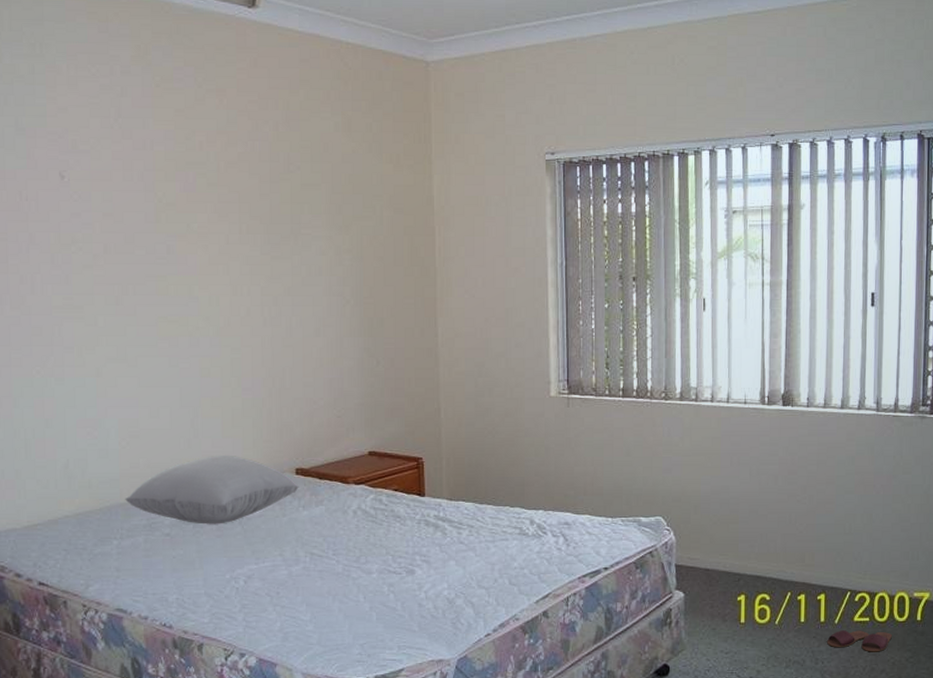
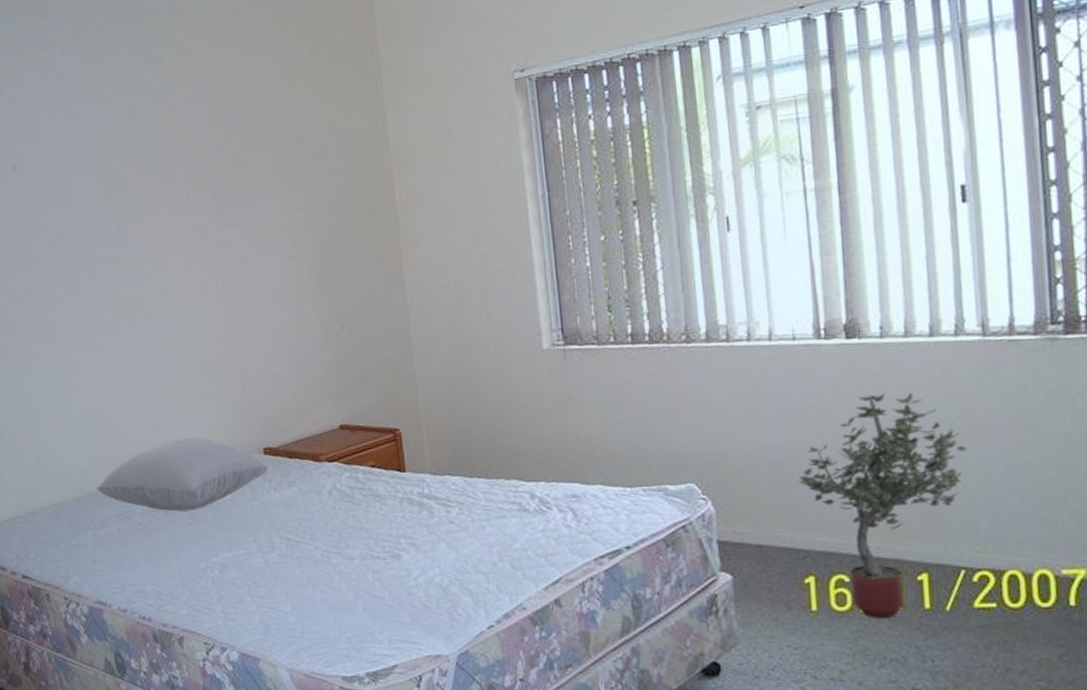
potted tree: none [739,451,859,629] -> present [798,393,967,618]
slippers: present [827,630,892,652] -> none [937,619,1033,648]

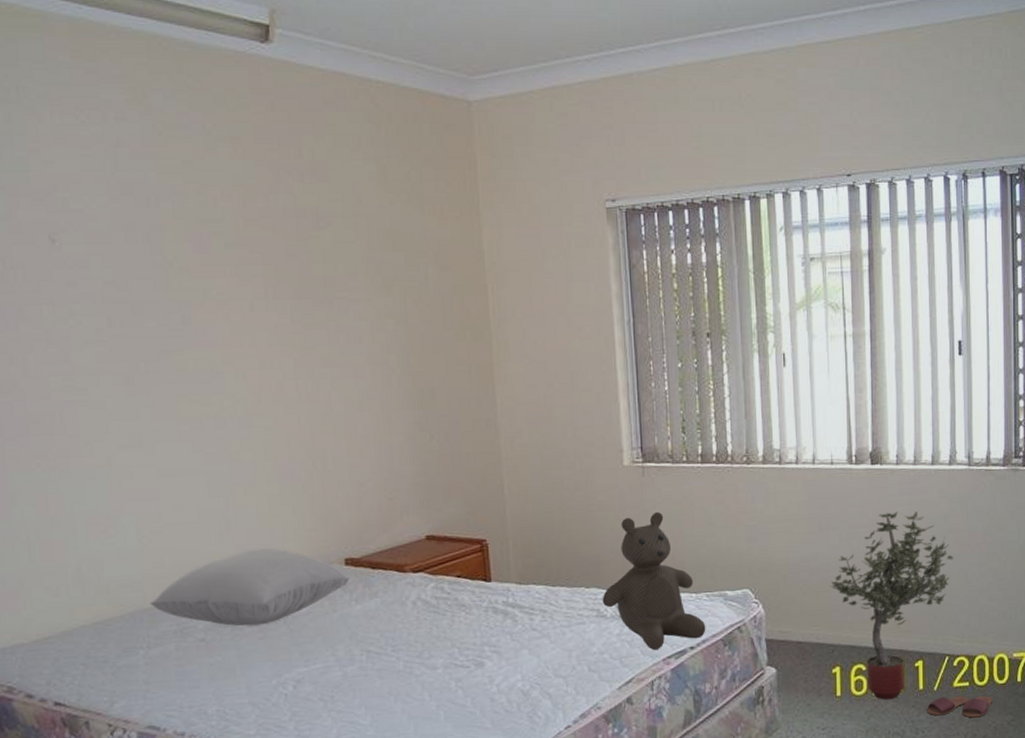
teddy bear: none [523,397,644,548] -> present [602,511,706,650]
slippers: none [937,619,1033,648] -> present [927,695,993,718]

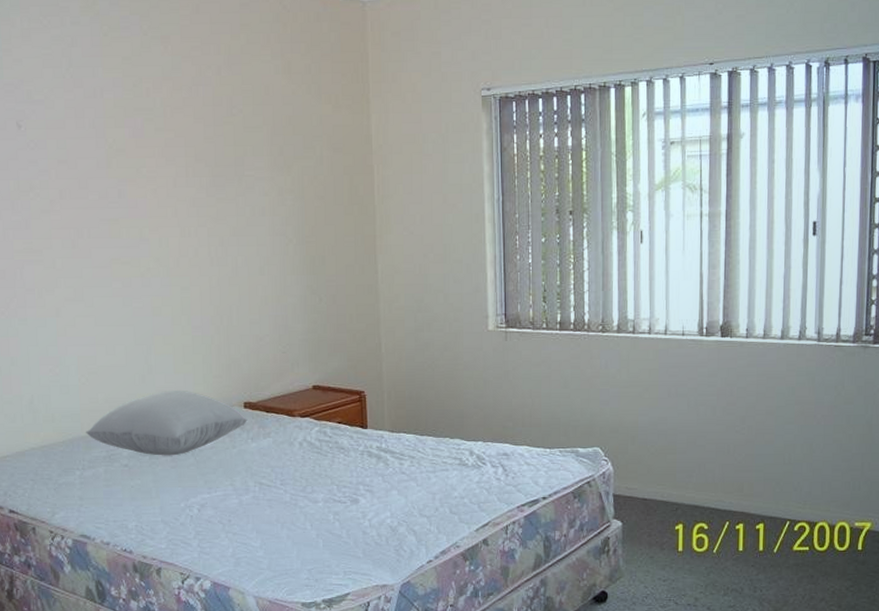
teddy bear: present [602,511,706,650] -> none [464,372,558,497]
potted tree: present [830,511,954,700] -> none [677,382,799,557]
slippers: present [927,695,993,718] -> none [766,559,832,581]

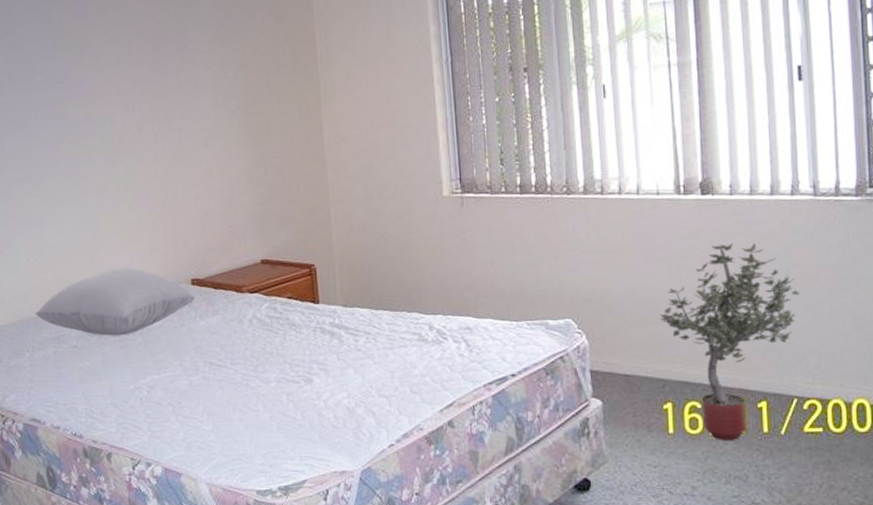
potted tree: none [677,382,799,557] -> present [659,243,800,440]

